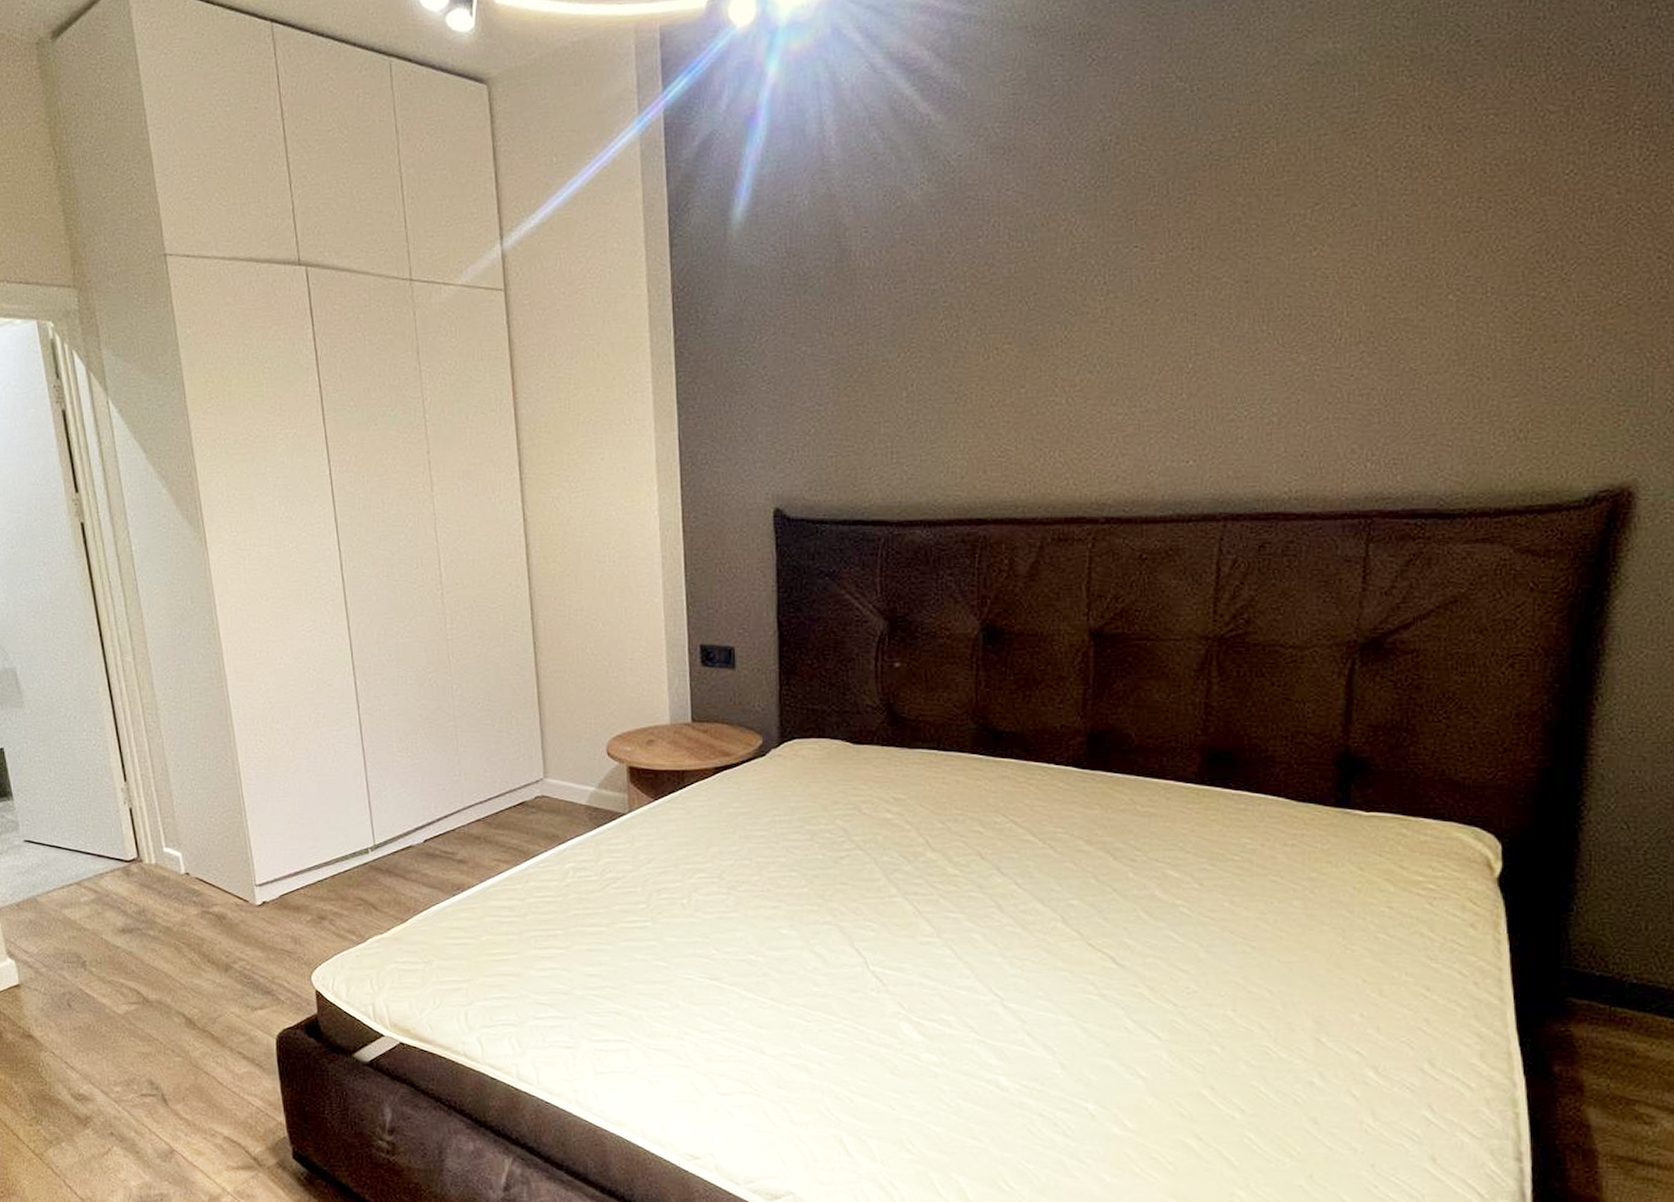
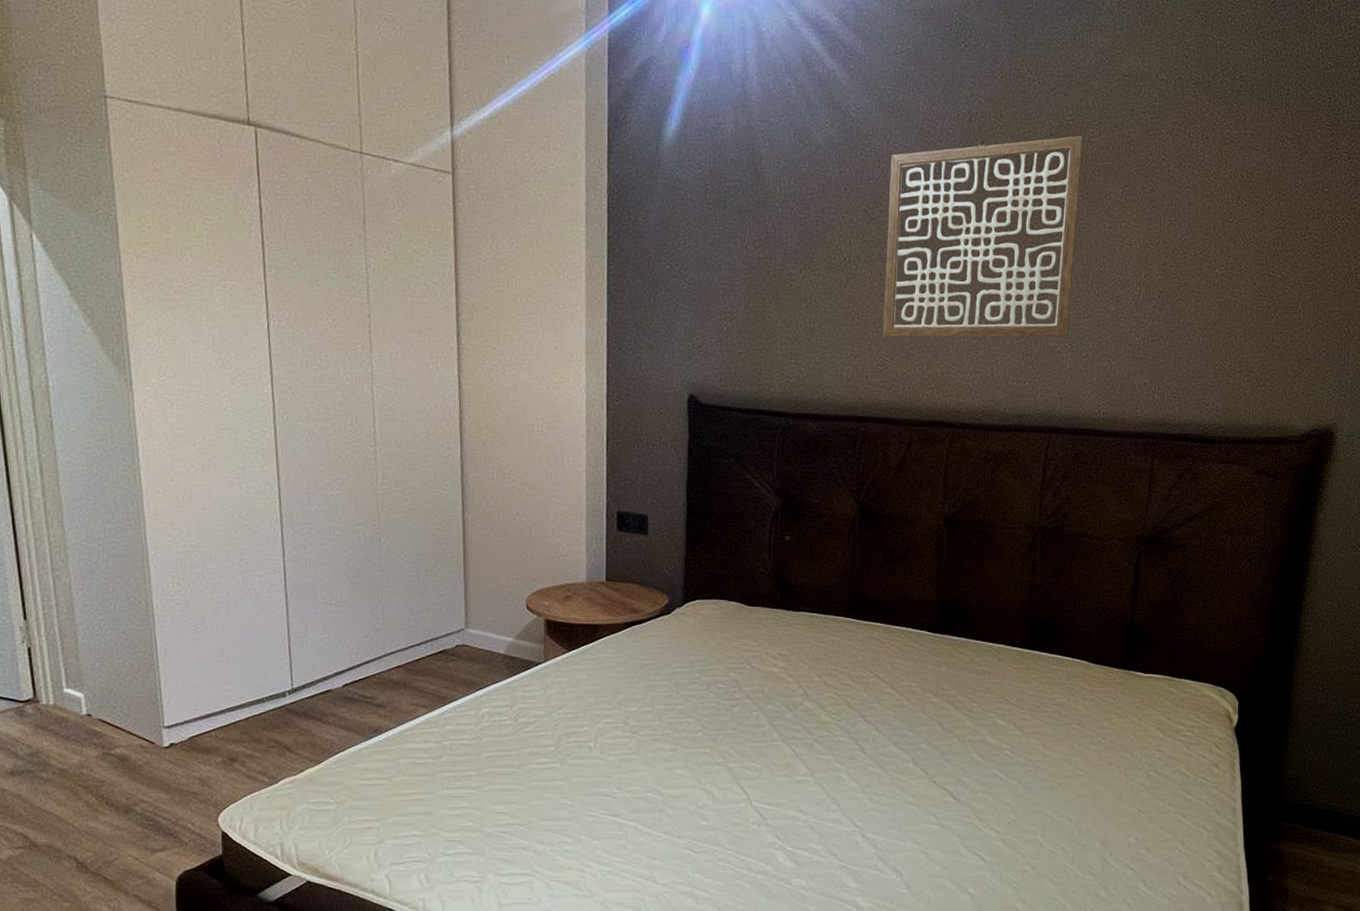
wall art: none [1002,148,1255,422] -> present [883,135,1084,338]

